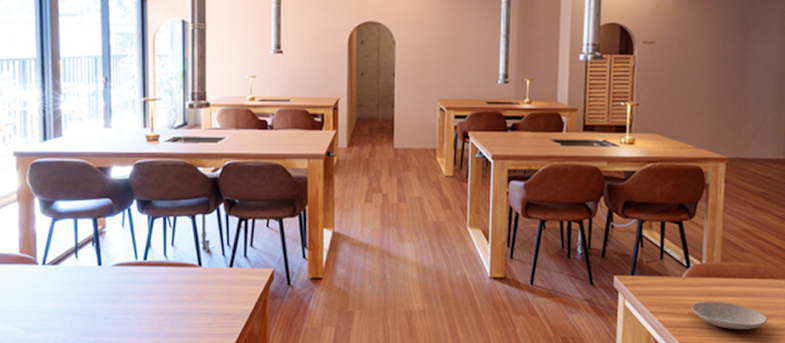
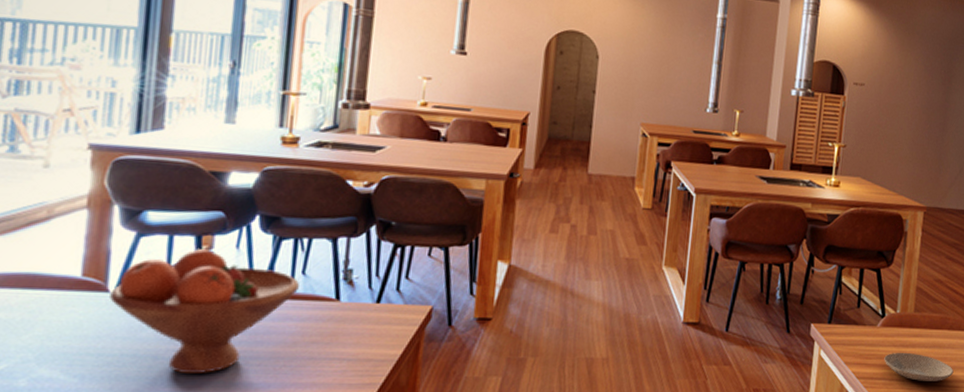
fruit bowl: none [39,229,170,327] -> present [110,249,299,375]

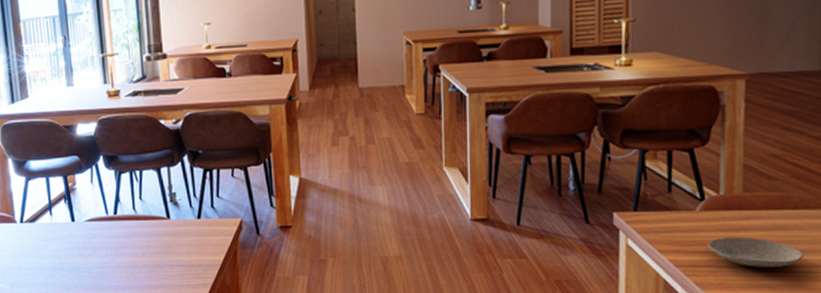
fruit bowl: present [110,249,299,375] -> none [17,186,139,281]

